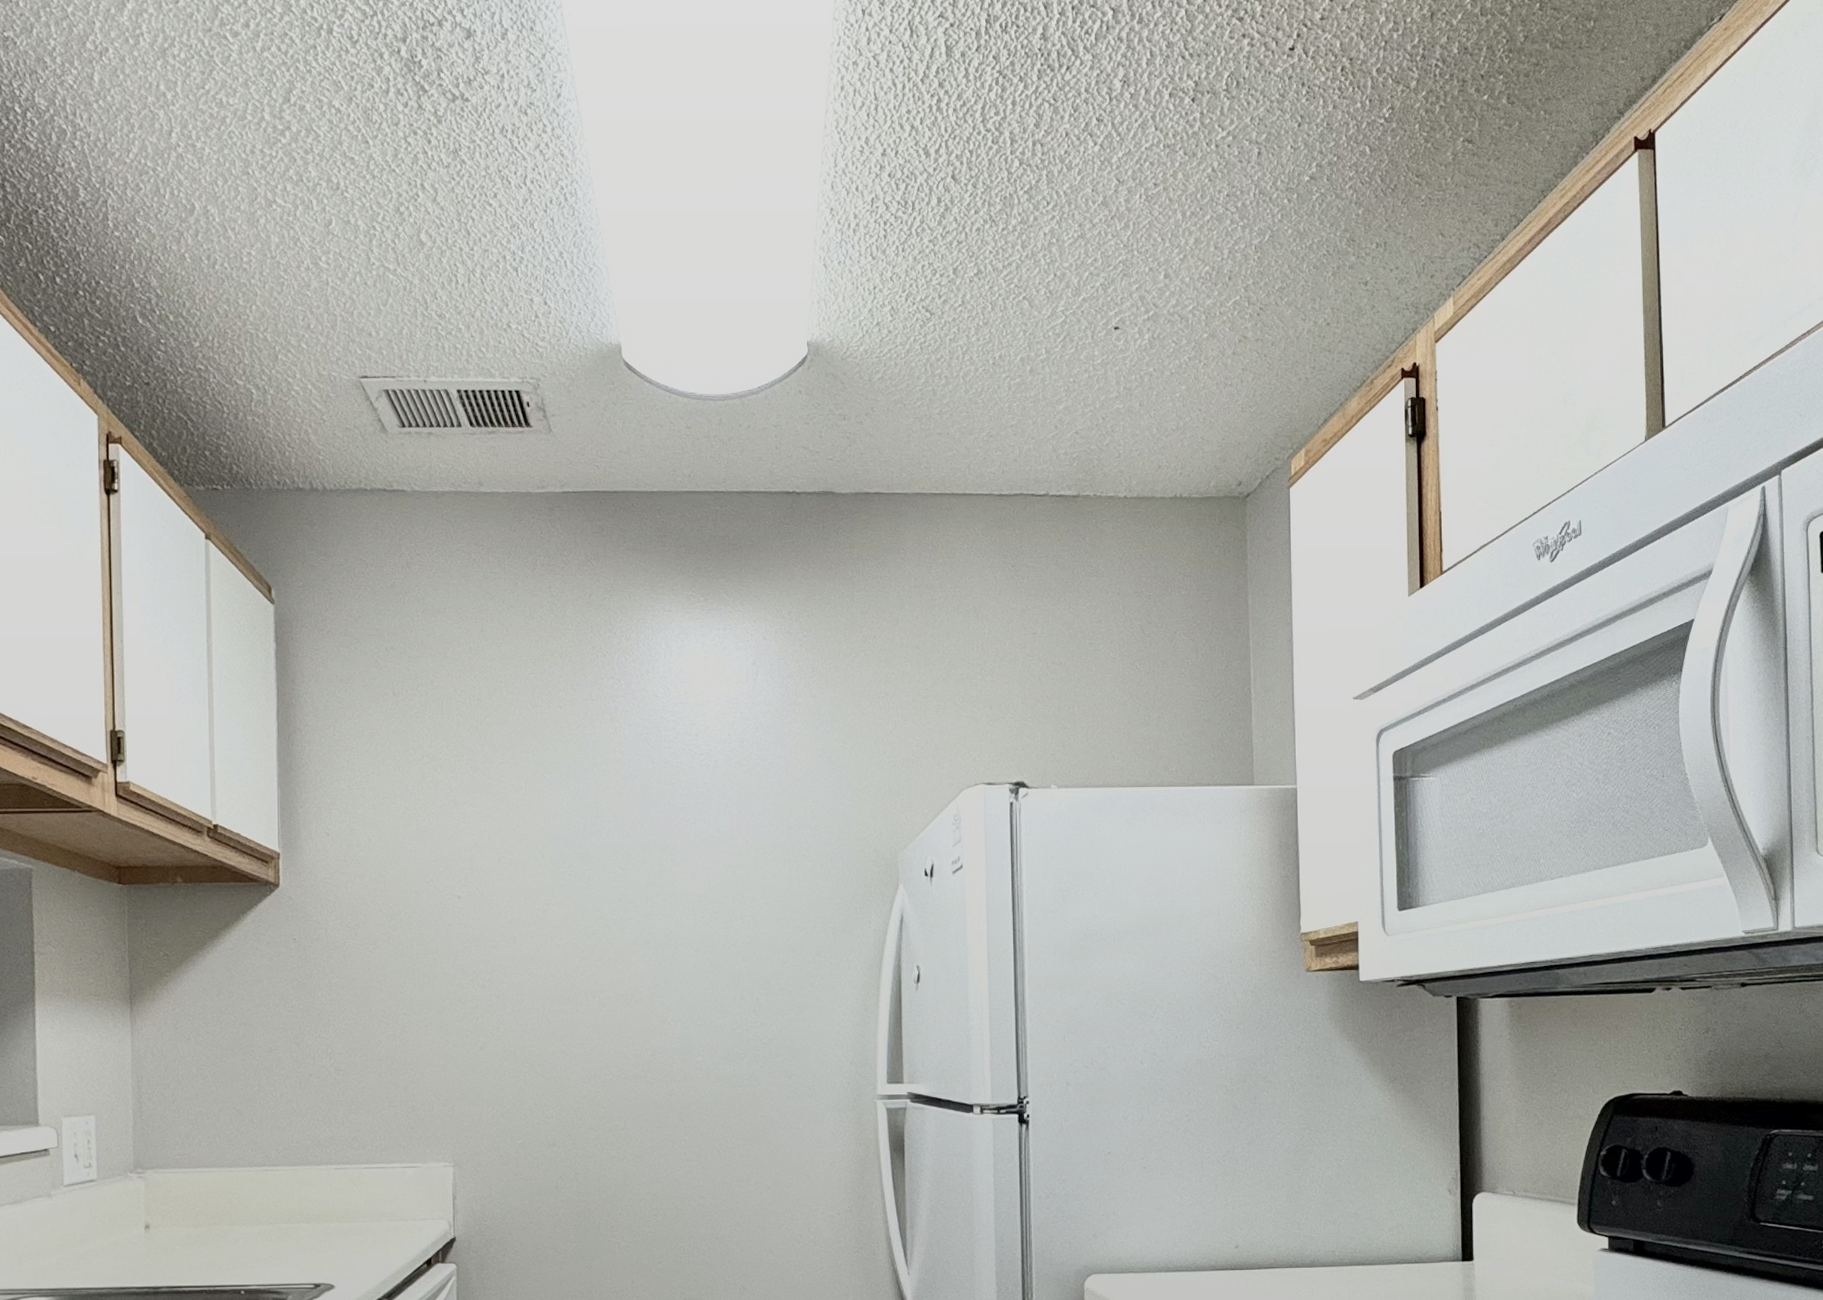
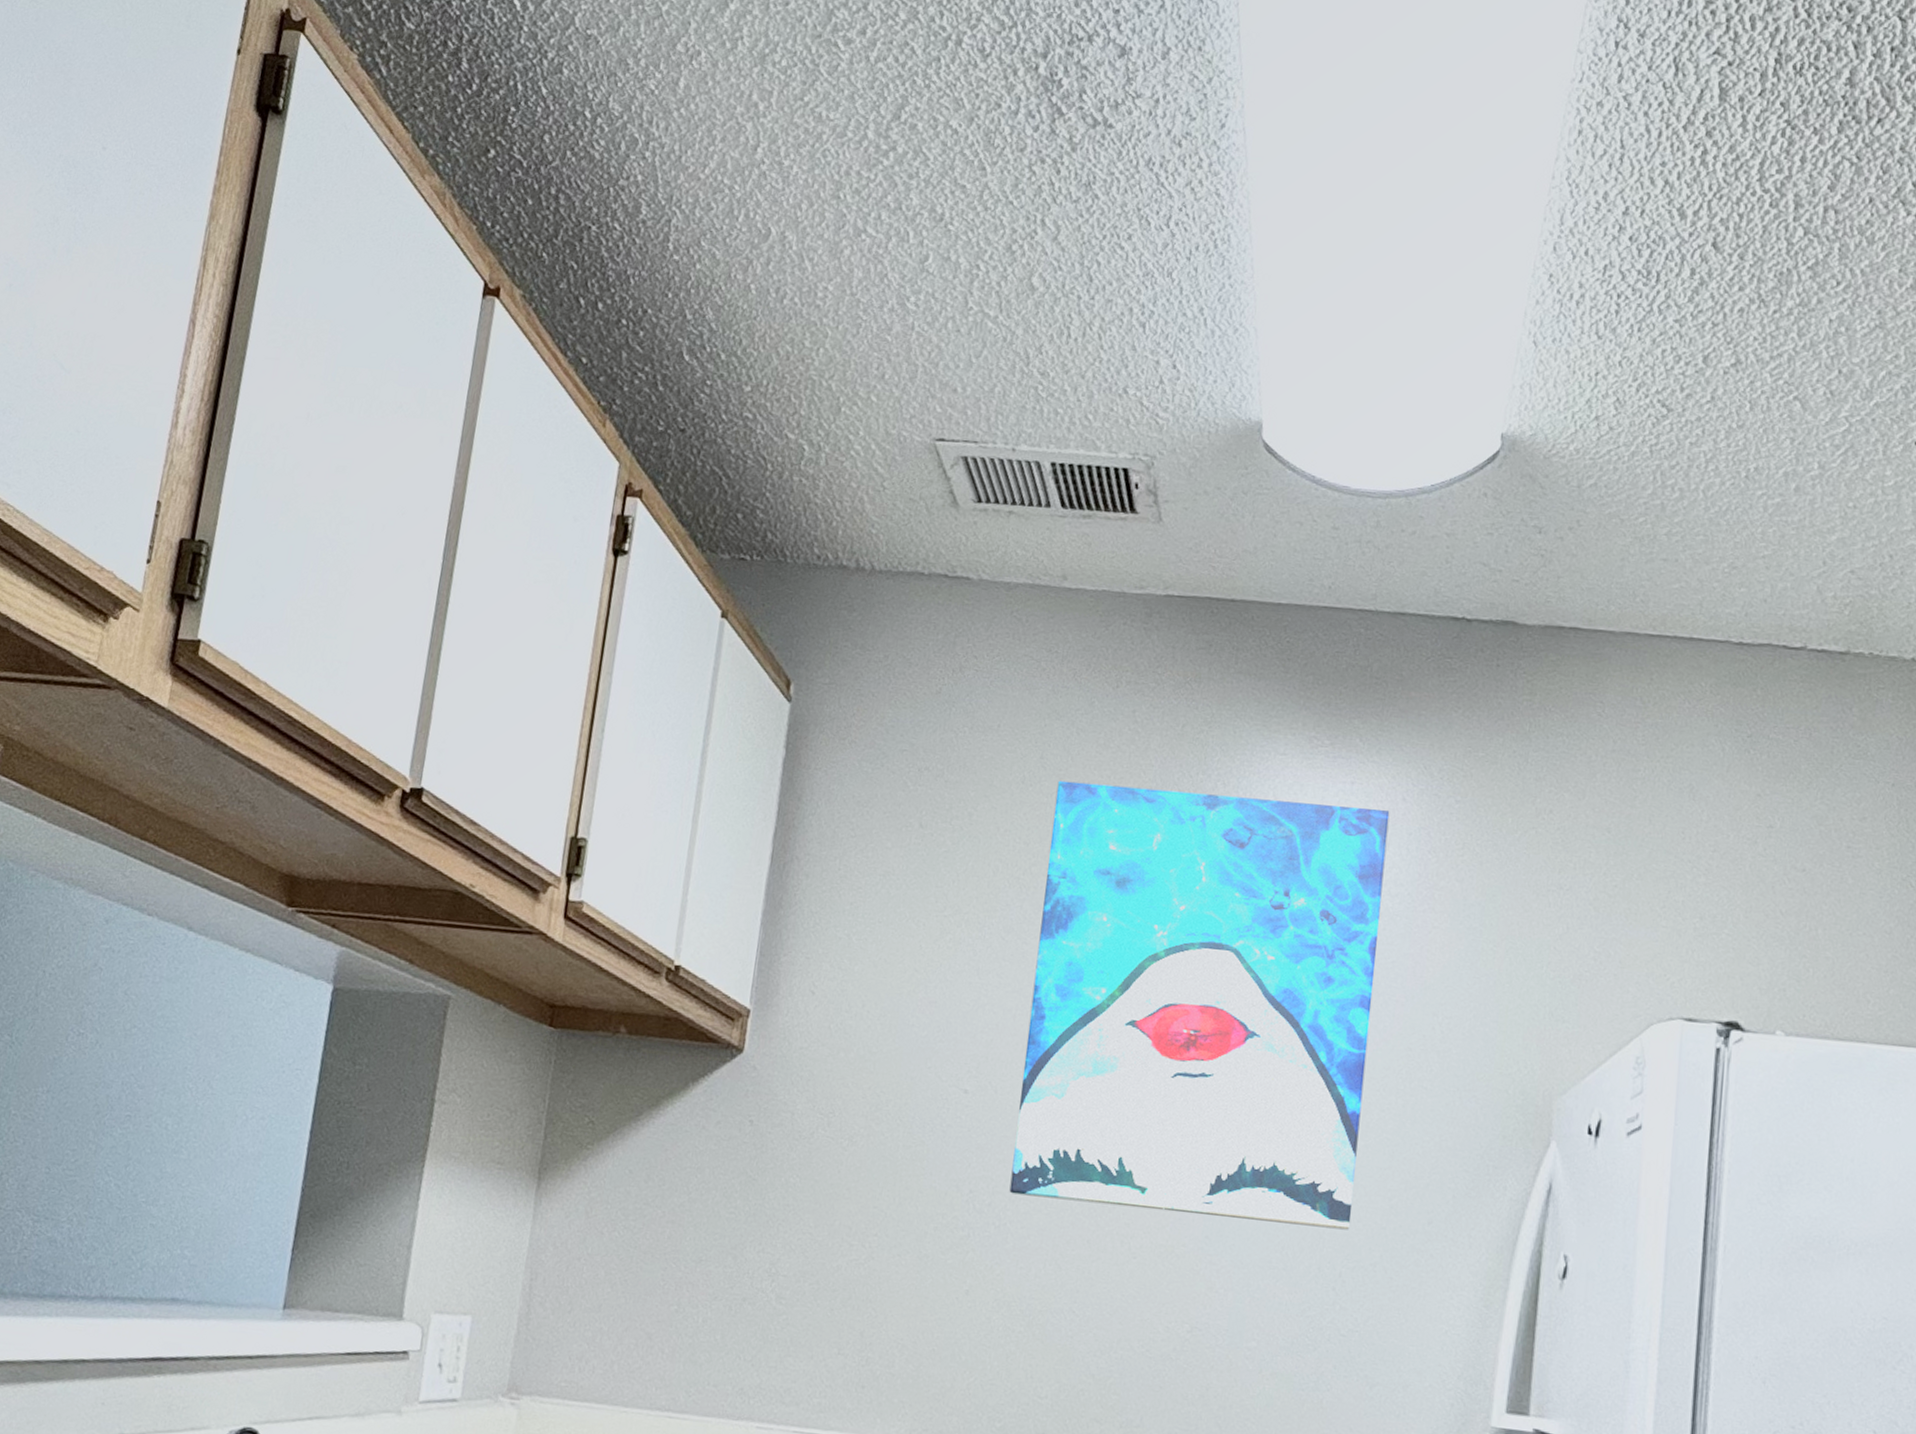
wall art: none [497,648,761,970] -> present [1009,780,1390,1230]

